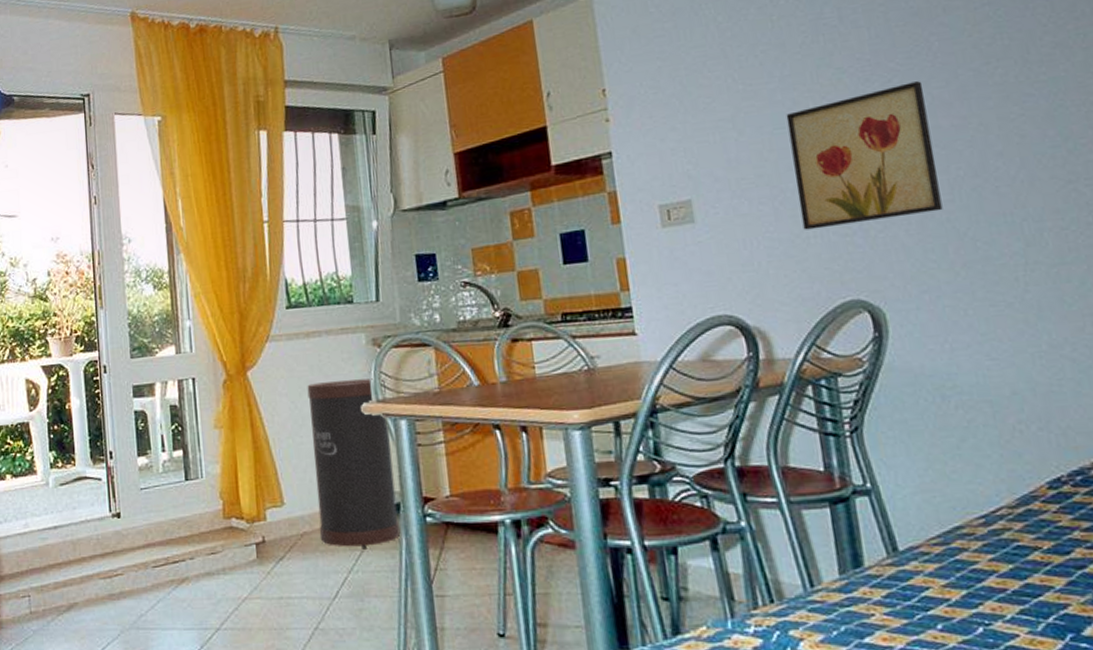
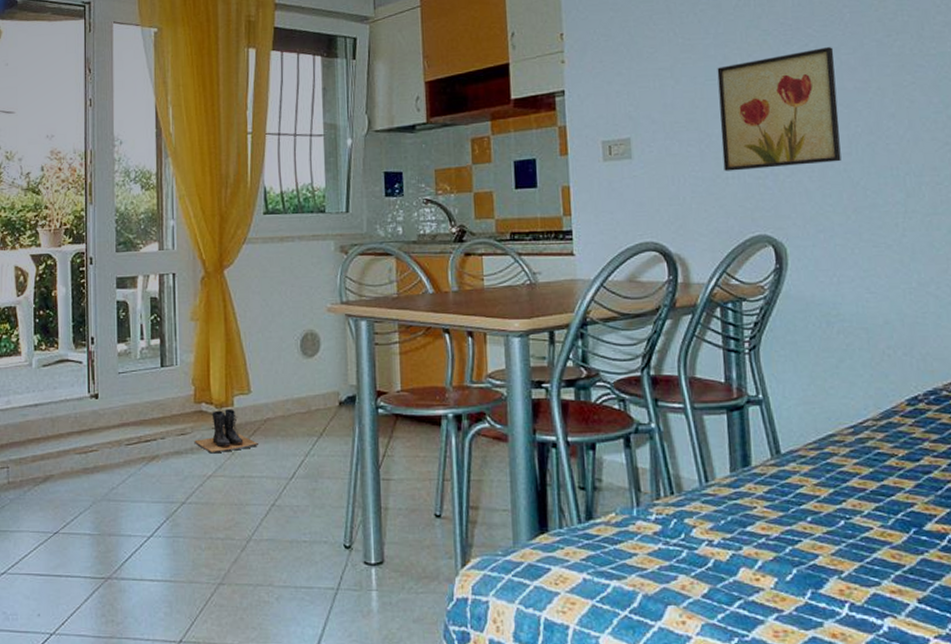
boots: none [226,523,296,574] -> present [194,409,258,454]
trash can: present [307,378,400,549] -> none [278,282,353,436]

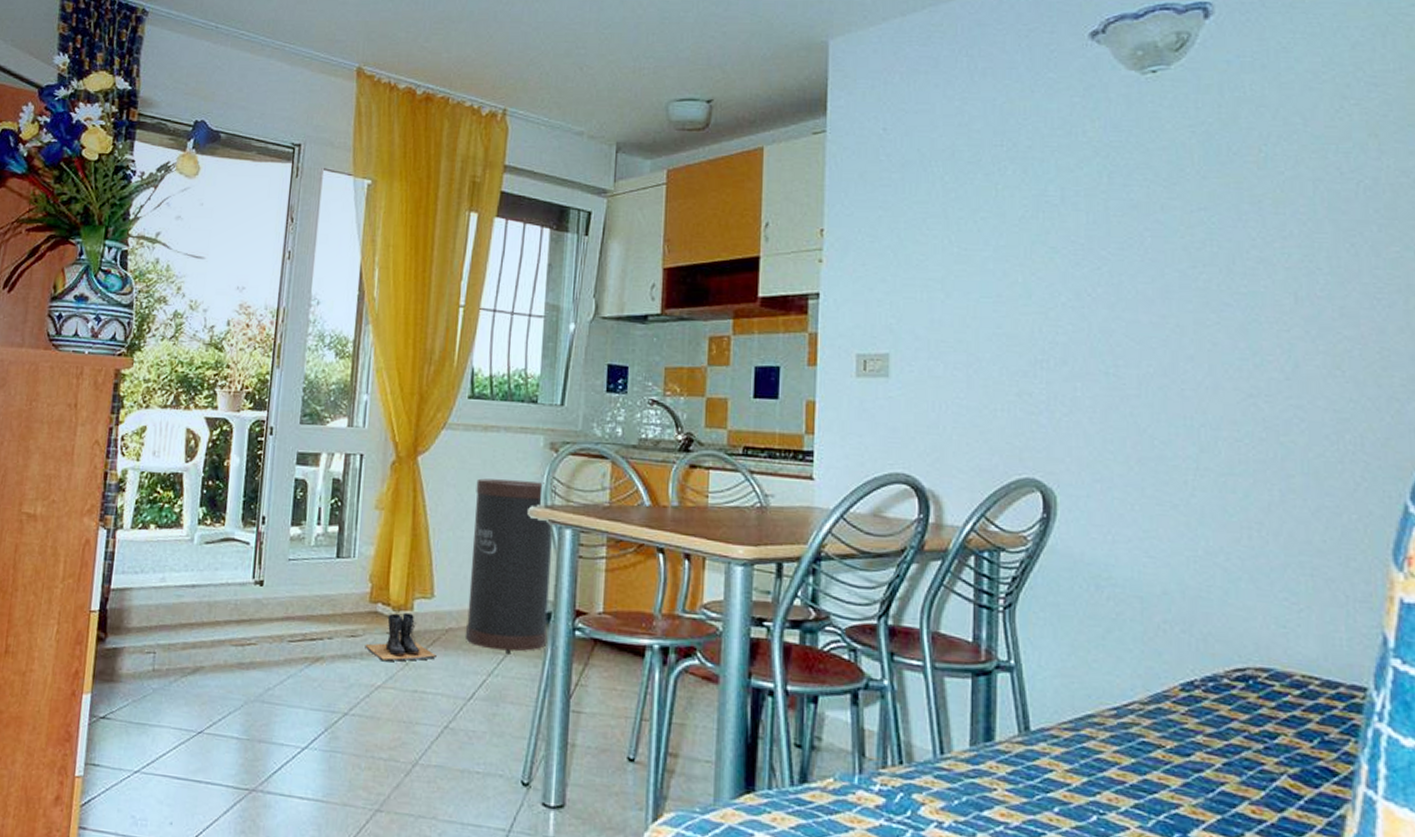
trash can: none [278,282,353,436] -> present [464,478,556,654]
wall art: present [717,47,841,171] -> none [992,273,1130,404]

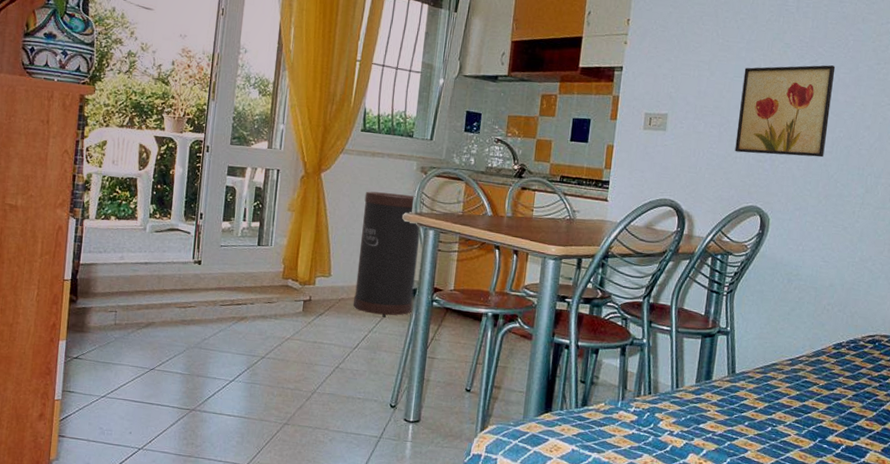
boots: present [365,612,436,662] -> none [278,286,332,321]
wall art: none [992,273,1130,404] -> present [734,65,836,158]

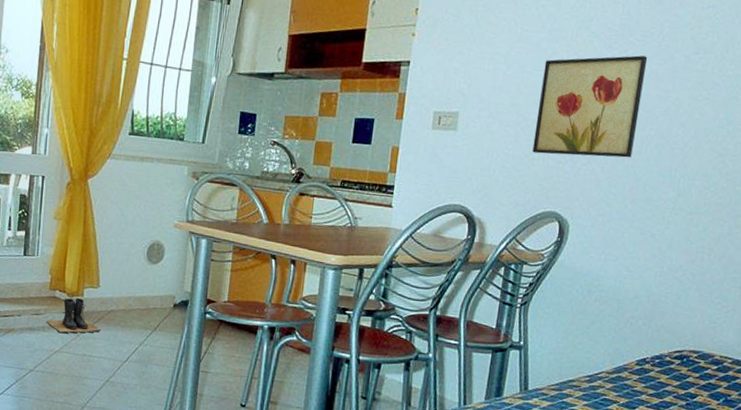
boots: none [278,286,332,321] -> present [46,298,101,334]
trash can: present [353,191,424,317] -> none [122,198,196,330]

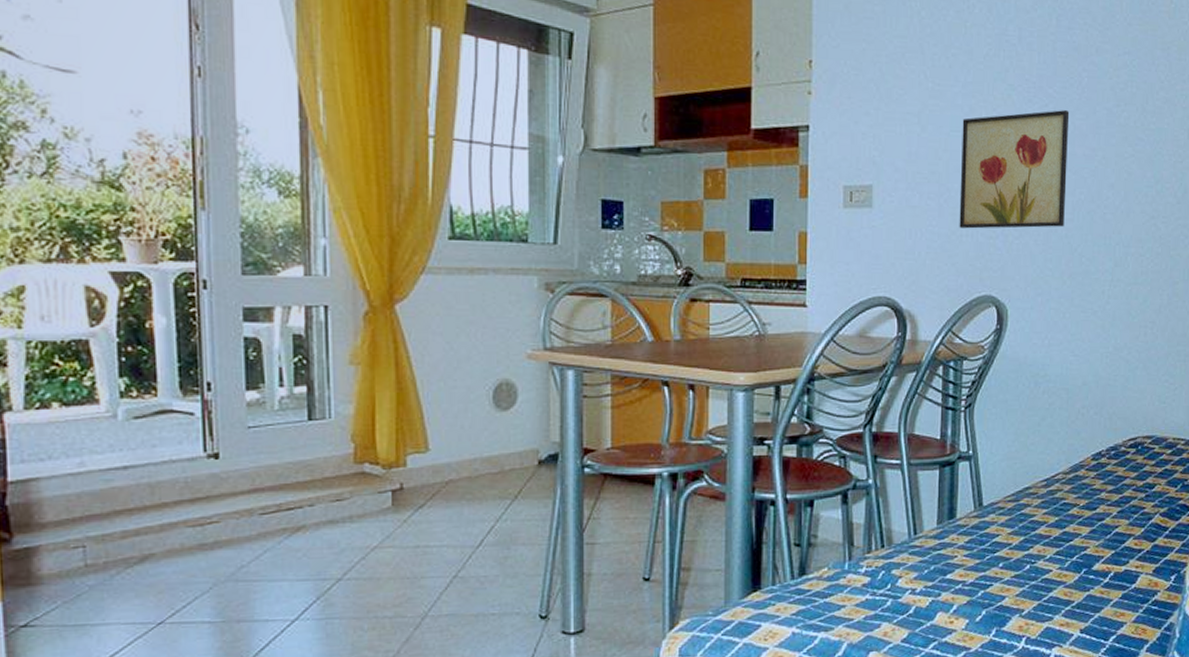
boots: present [46,298,101,334] -> none [354,469,438,522]

